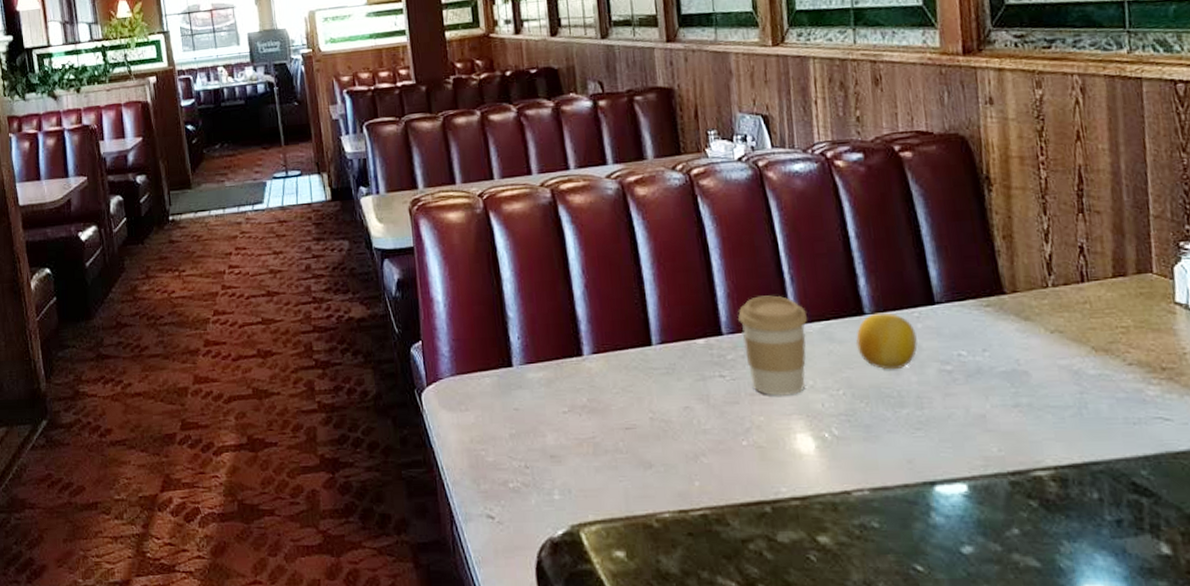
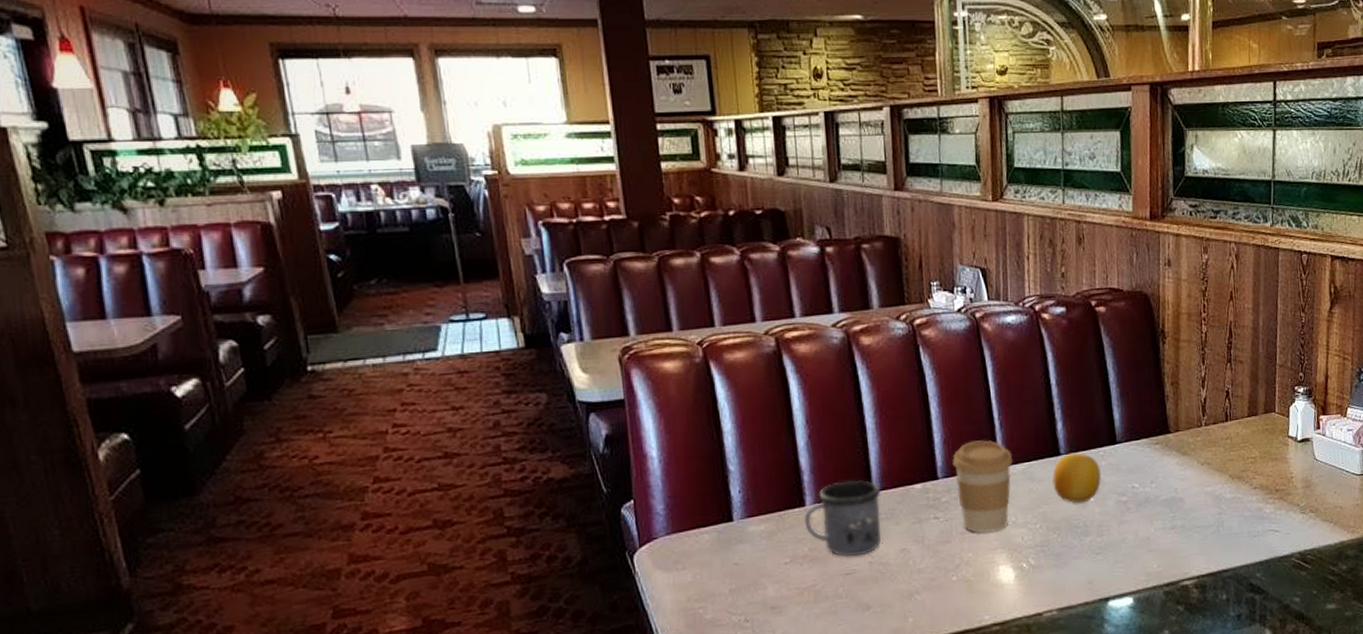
mug: none [581,331,663,411] -> present [804,479,882,558]

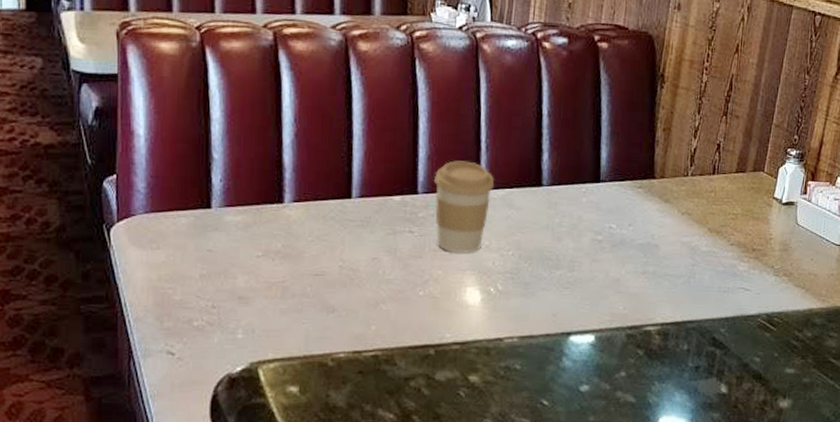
mug: present [804,479,882,558] -> none [281,183,360,259]
fruit: present [1052,452,1101,504] -> none [531,185,580,237]

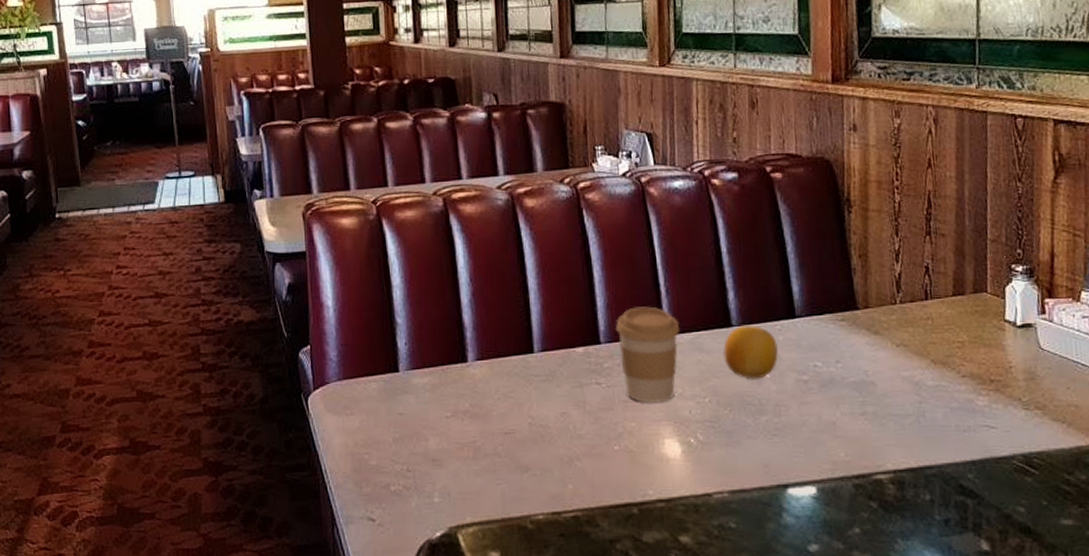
fruit: none [531,185,580,237] -> present [723,325,778,379]

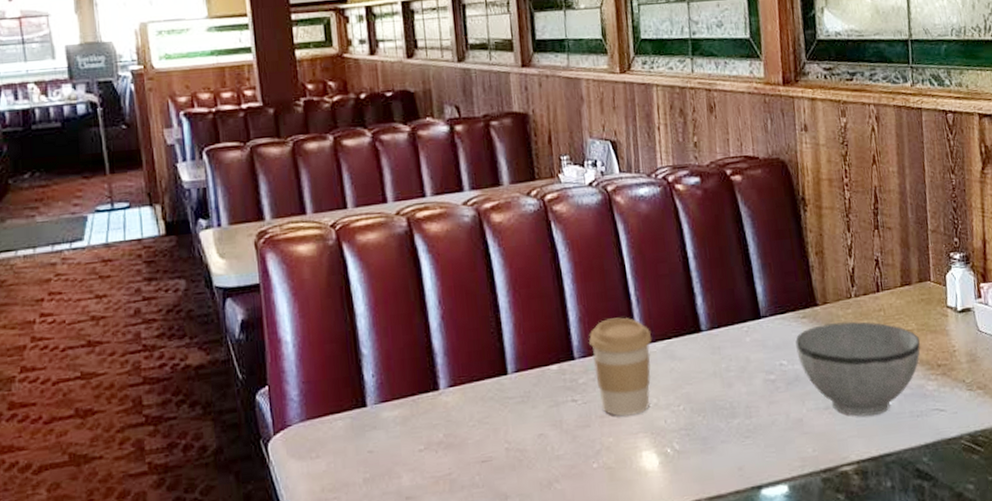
fruit: present [723,325,778,379] -> none [694,328,747,383]
bowl: none [832,328,972,426] -> present [795,321,921,416]

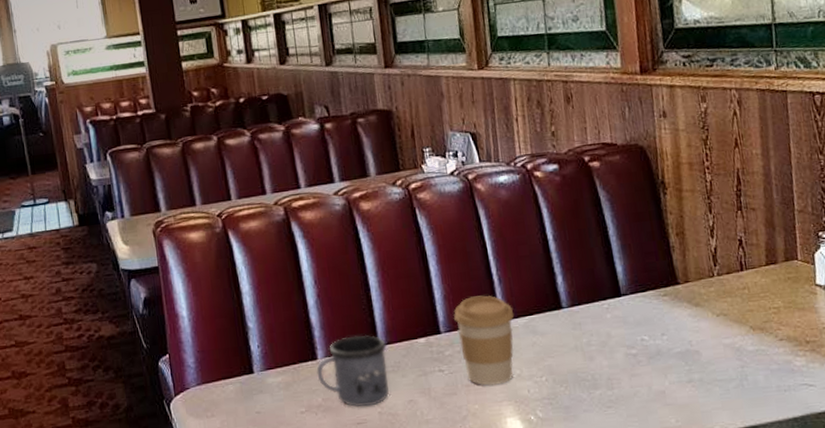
mug: none [438,361,518,444] -> present [316,334,390,408]
bowl: present [795,321,921,416] -> none [657,299,788,390]

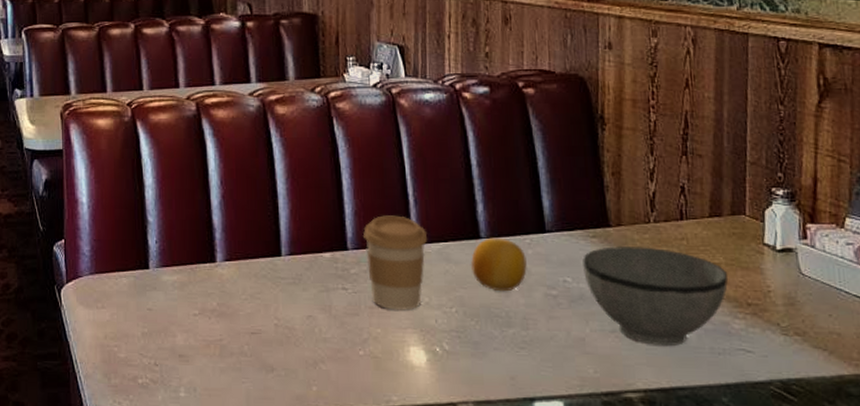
mug: present [316,334,390,408] -> none [214,242,289,317]
fruit: none [555,305,608,357] -> present [471,237,527,292]
bowl: none [657,299,788,390] -> present [583,246,729,347]

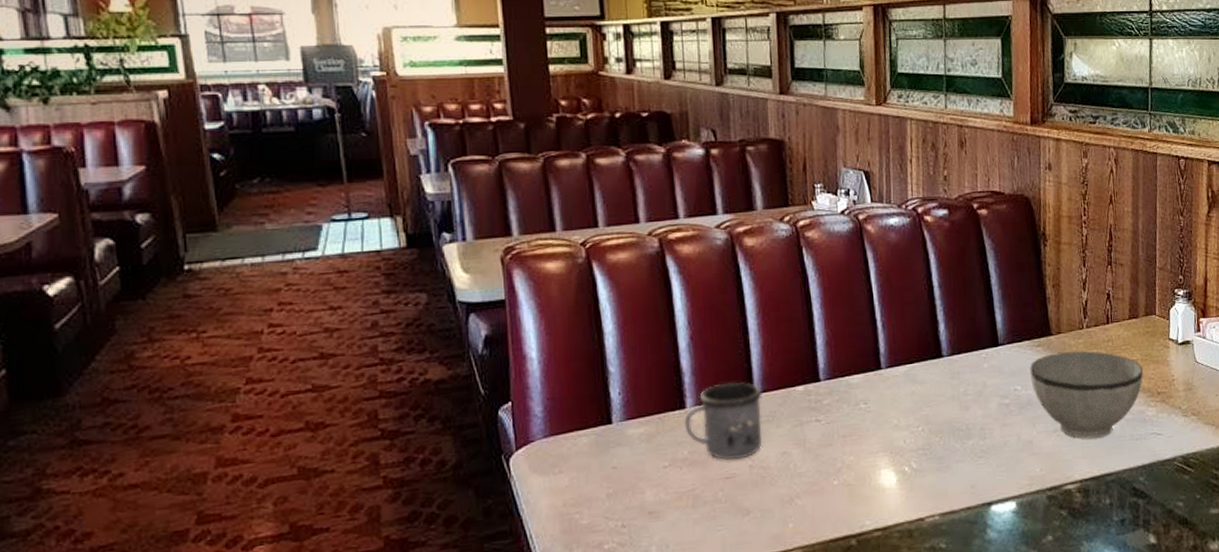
mug: none [214,242,289,317] -> present [684,381,763,461]
coffee cup: present [362,215,428,311] -> none [834,342,896,436]
fruit: present [471,237,527,292] -> none [935,354,984,406]

